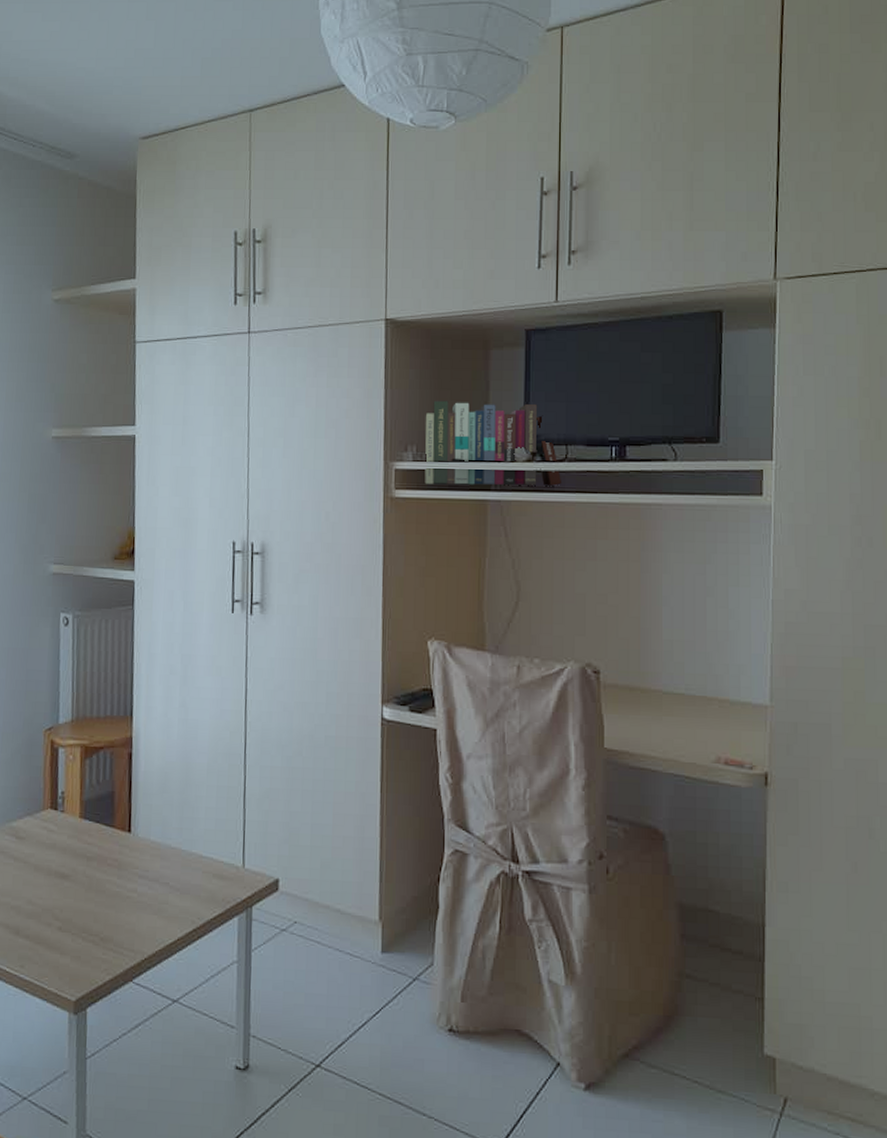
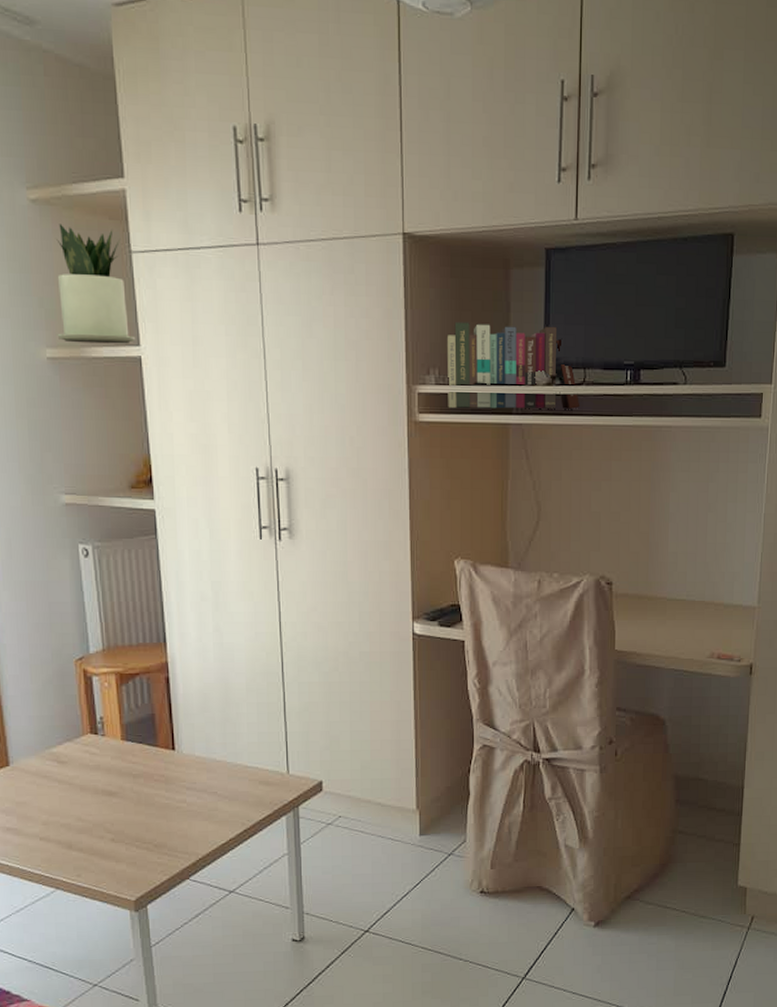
planter: none [63,319,133,424] -> present [56,224,136,344]

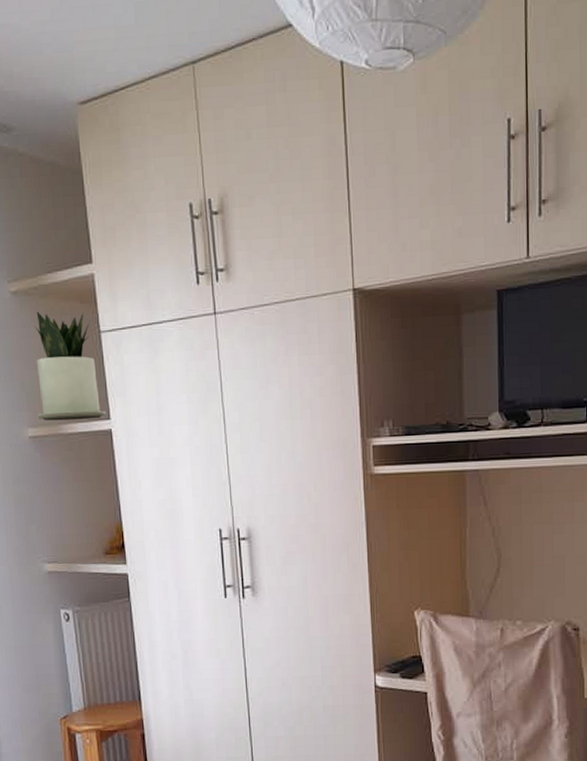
books: present [446,321,580,410] -> none [399,368,539,458]

